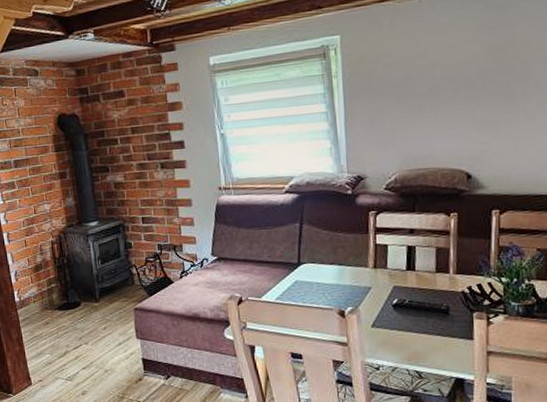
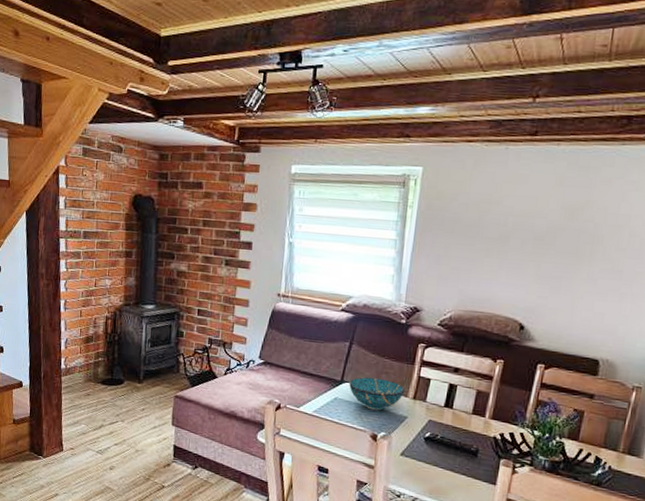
decorative bowl: none [307,254,364,287] -> present [349,377,405,411]

